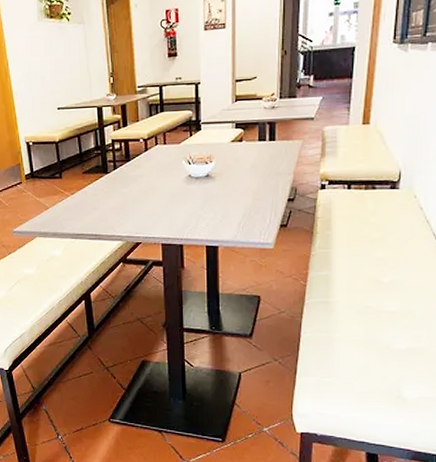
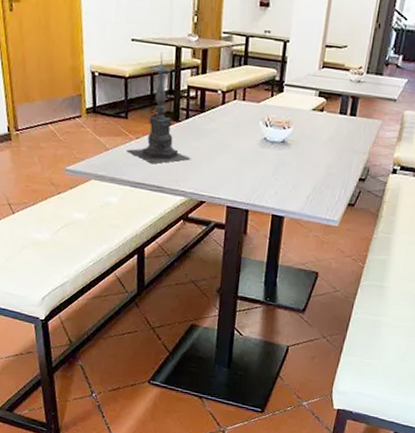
candle holder: none [64,114,123,215] -> present [126,52,191,164]

